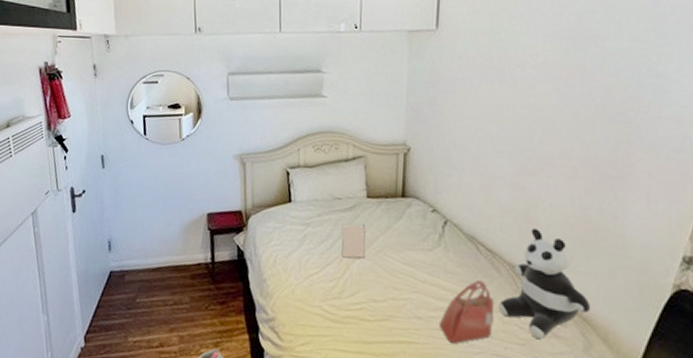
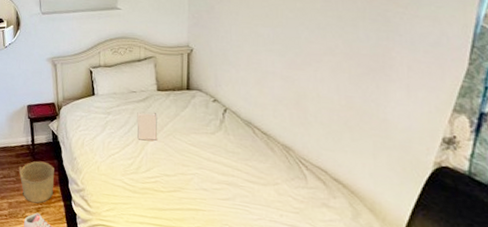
basket: none [193,283,239,337] -> present [18,161,54,204]
handbag: present [440,280,495,344] -> none [223,159,271,212]
stuffed animal: present [498,228,591,339] -> none [273,114,358,208]

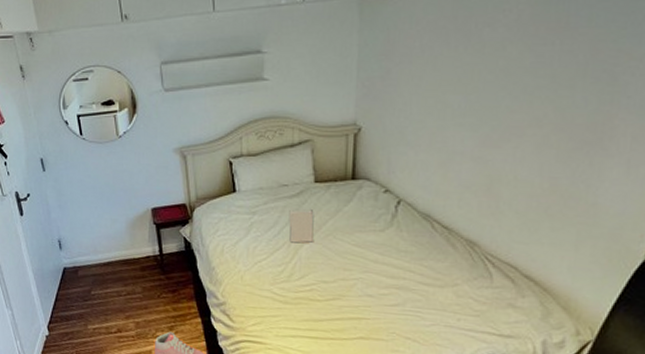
basket: present [18,161,54,204] -> none [145,273,189,322]

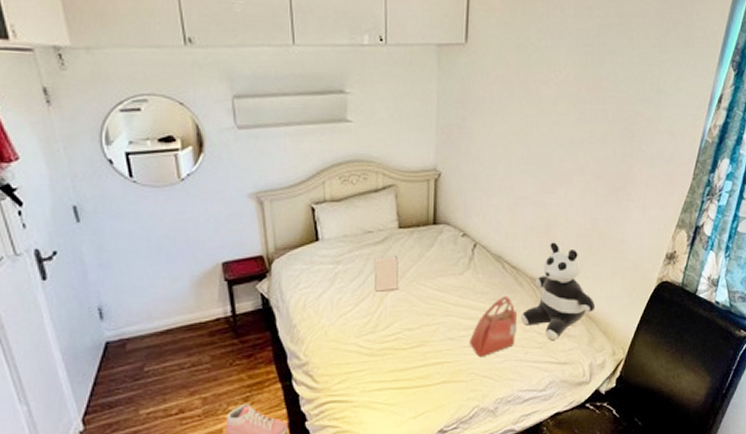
handbag: none [391,257,449,318] -> present [470,297,518,358]
stuffed animal: none [452,202,553,309] -> present [520,242,596,340]

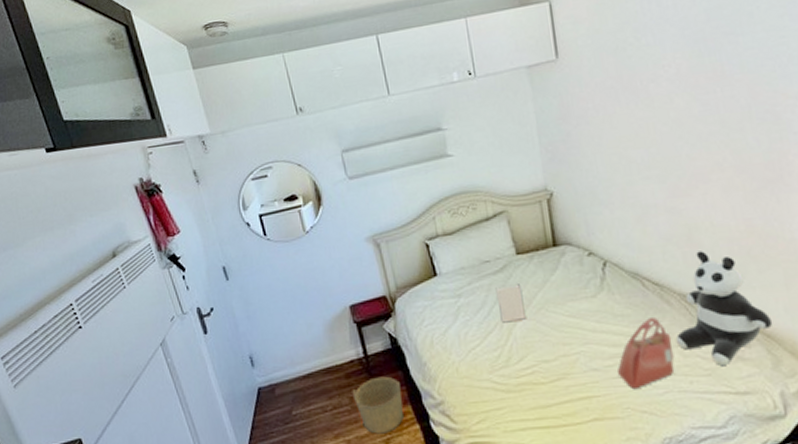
basket: none [214,336,268,392] -> present [352,376,404,434]

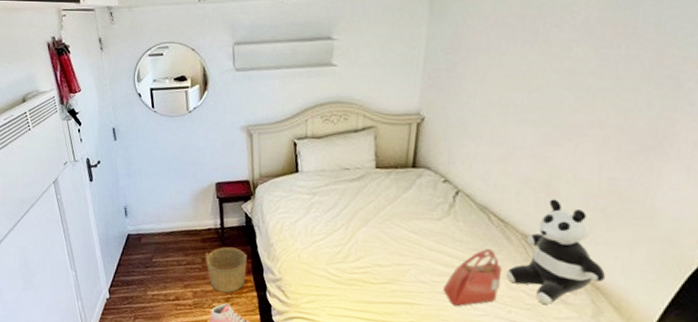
book: present [495,284,527,323] -> none [347,193,374,227]

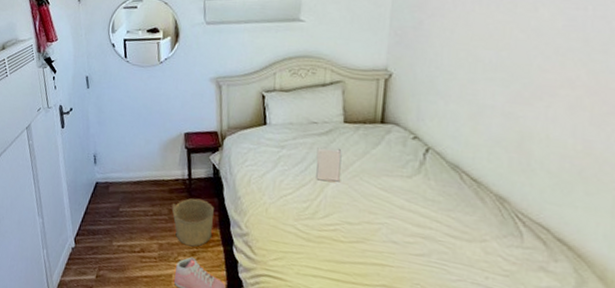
book: none [347,193,374,227] -> present [316,147,342,182]
handbag: present [443,249,503,307] -> none [416,209,477,270]
stuffed animal: present [505,199,606,304] -> none [480,159,588,271]

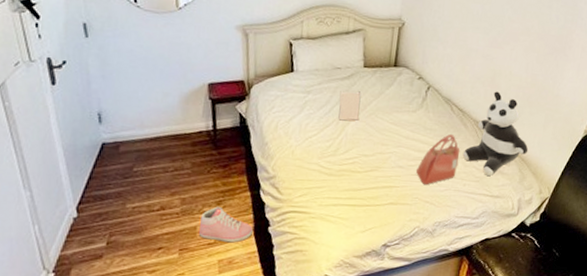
basket: present [171,198,214,247] -> none [195,148,241,196]
handbag: none [416,209,477,270] -> present [416,134,460,185]
stuffed animal: none [480,159,588,271] -> present [462,91,529,176]

